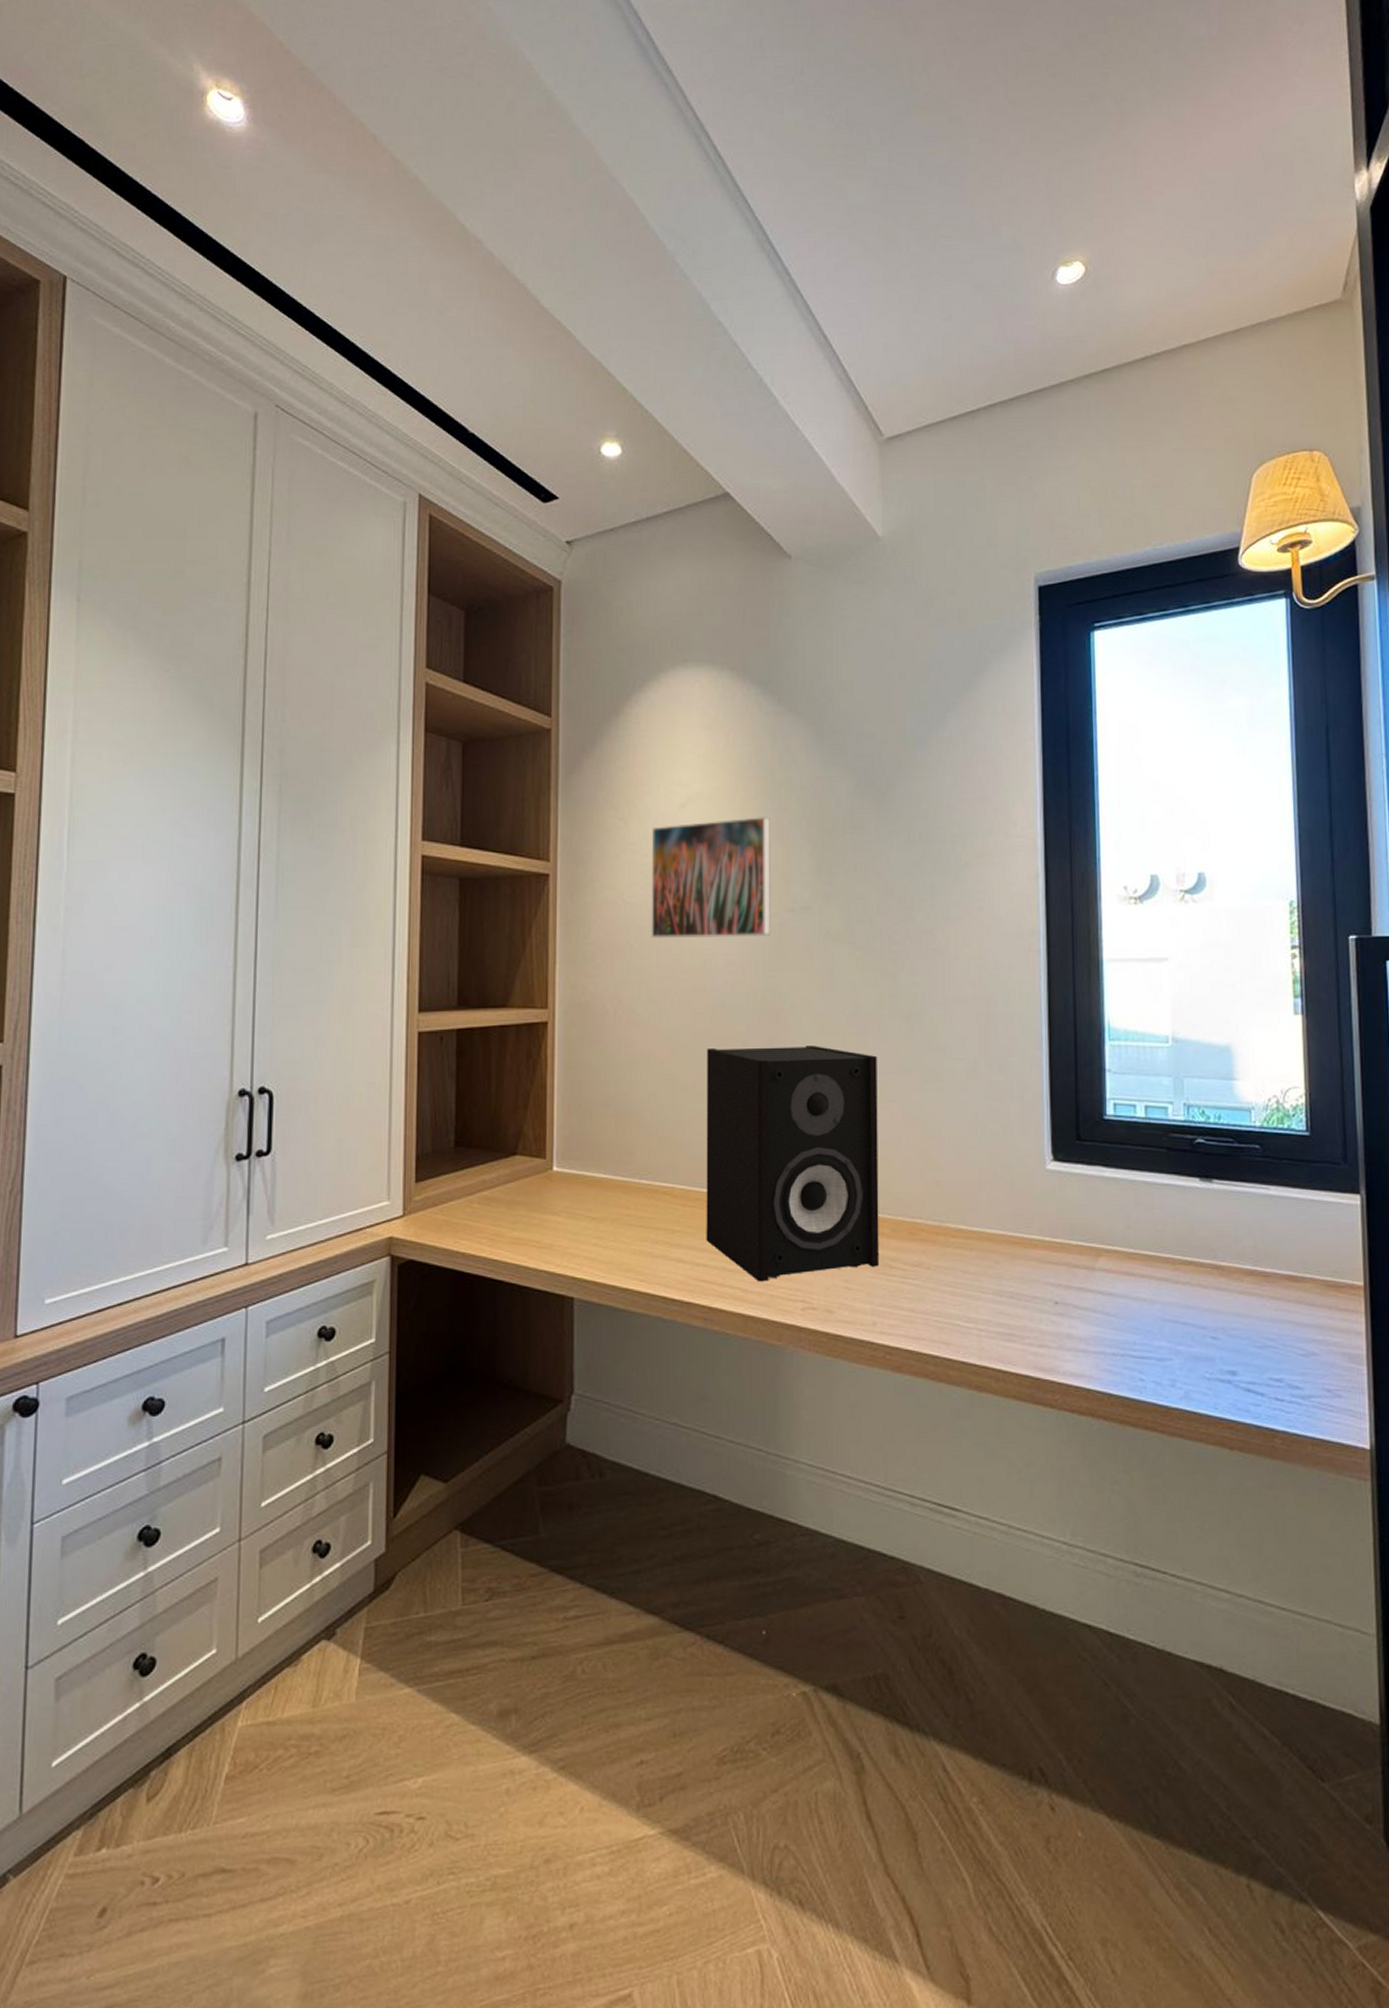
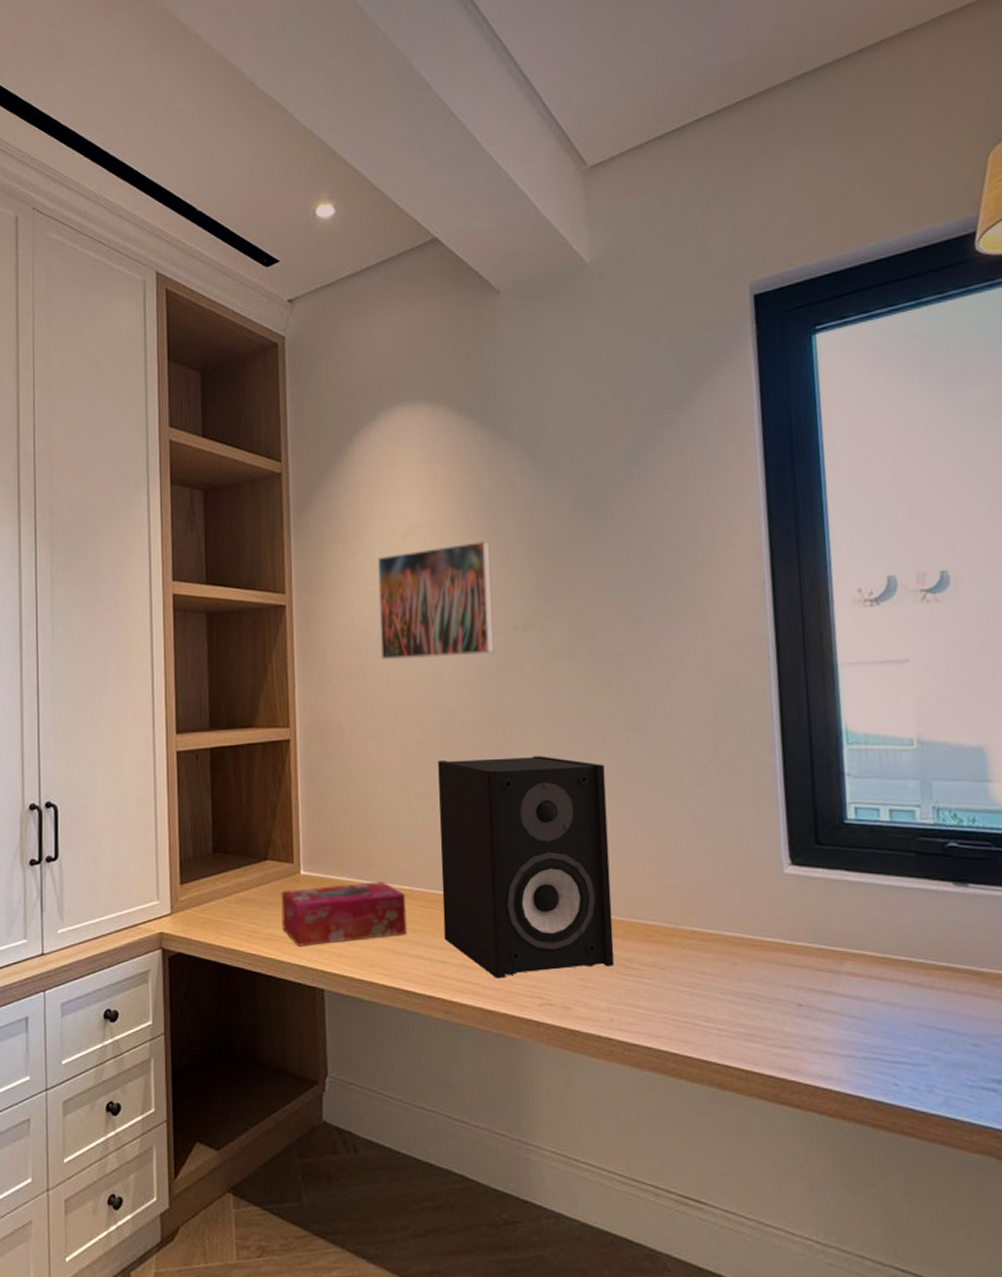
tissue box: none [530,1179,667,1251] -> present [281,882,407,946]

